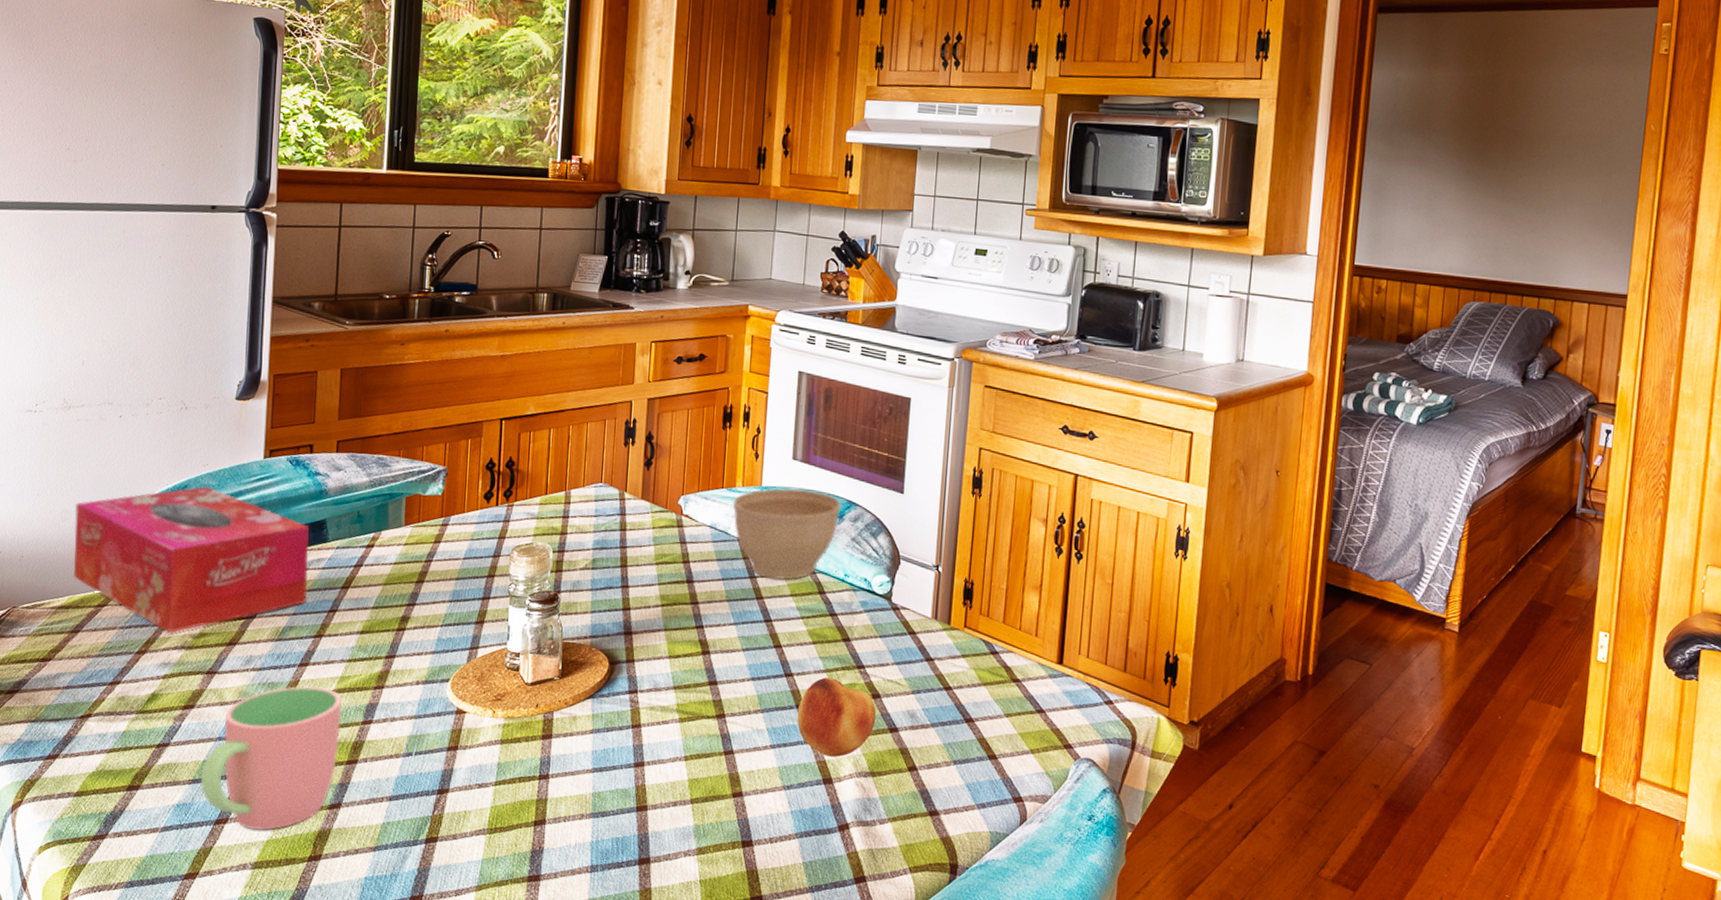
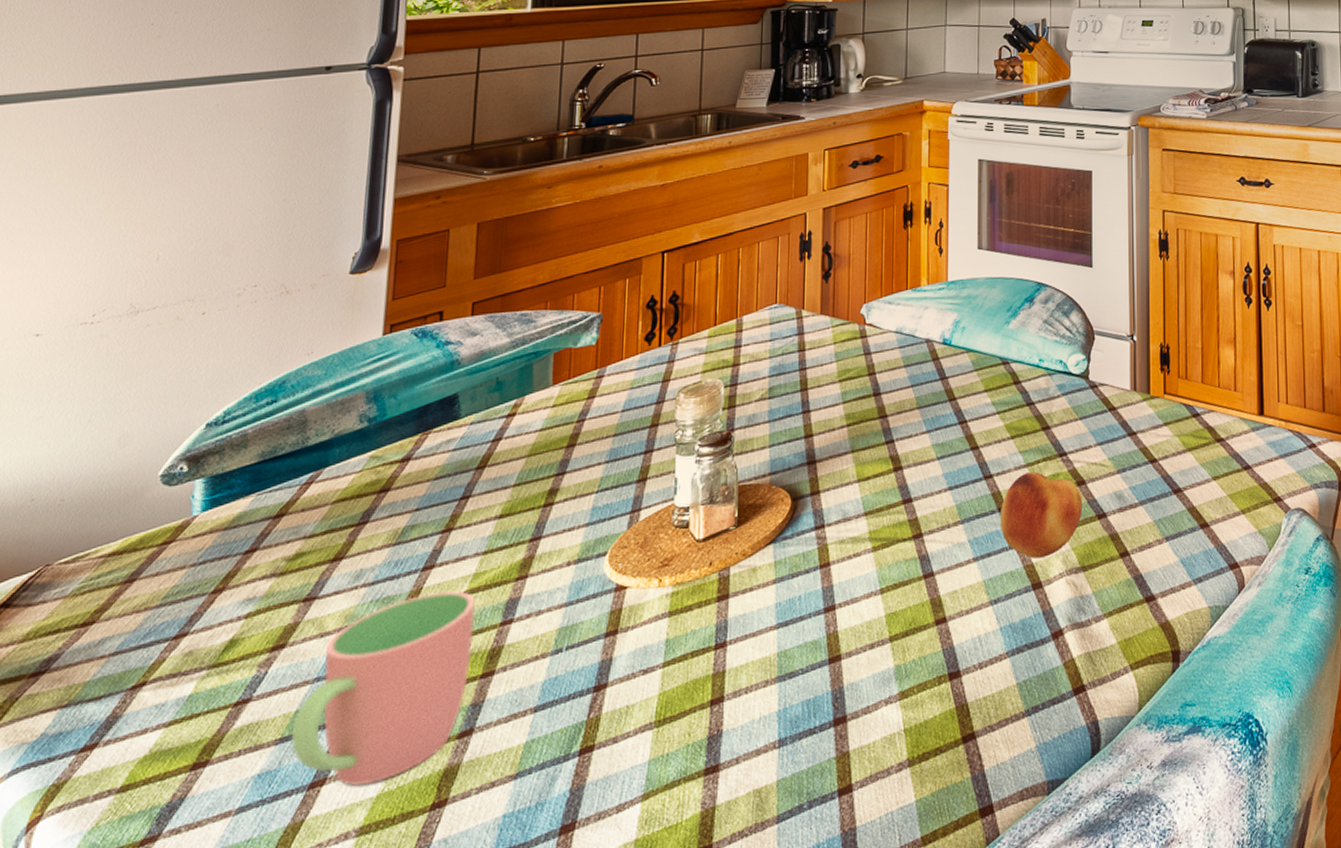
tissue box: present [73,486,309,633] -> none [130,378,437,560]
planter bowl: present [733,488,841,580] -> none [918,278,1031,378]

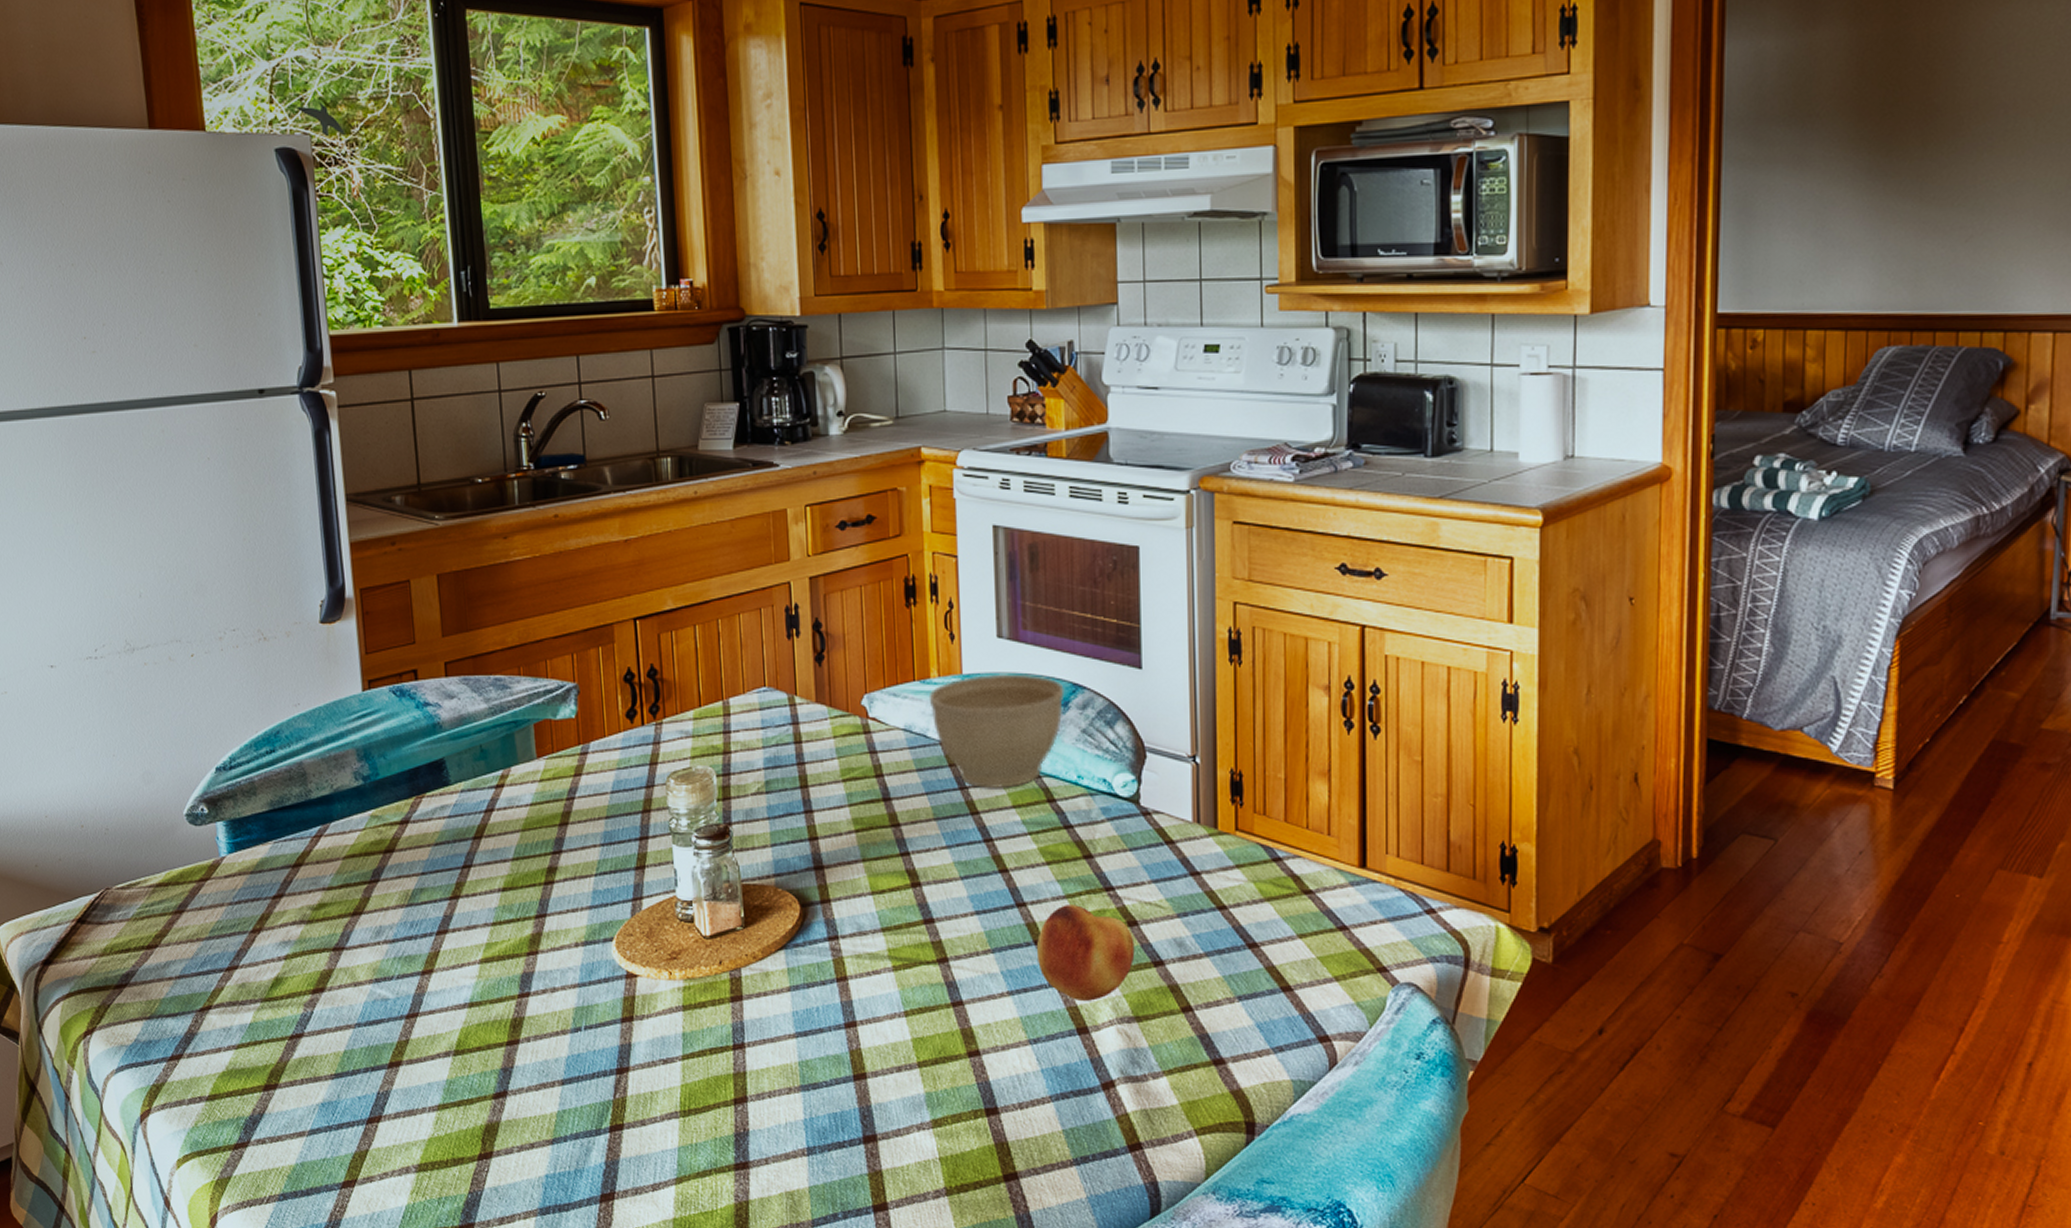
cup: present [291,591,476,786] -> none [344,956,495,1127]
planter bowl: none [918,278,1031,378] -> present [928,675,1065,789]

